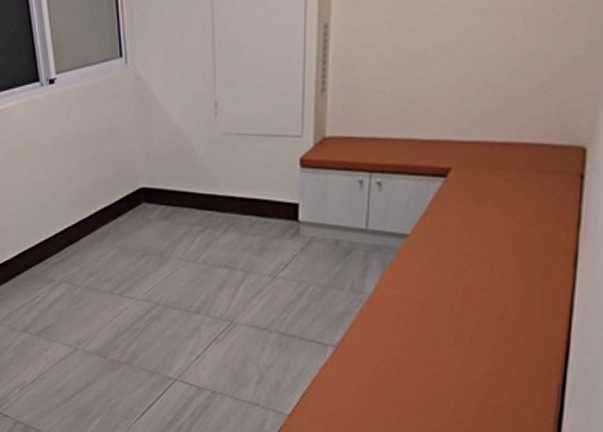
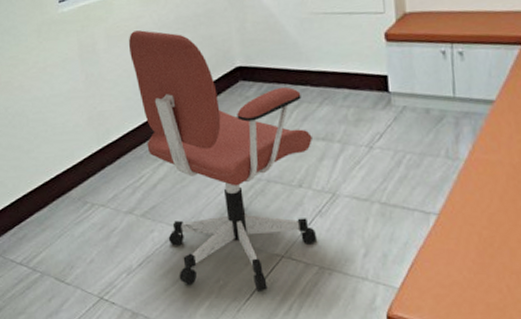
office chair: none [26,144,214,412] -> present [128,30,318,291]

